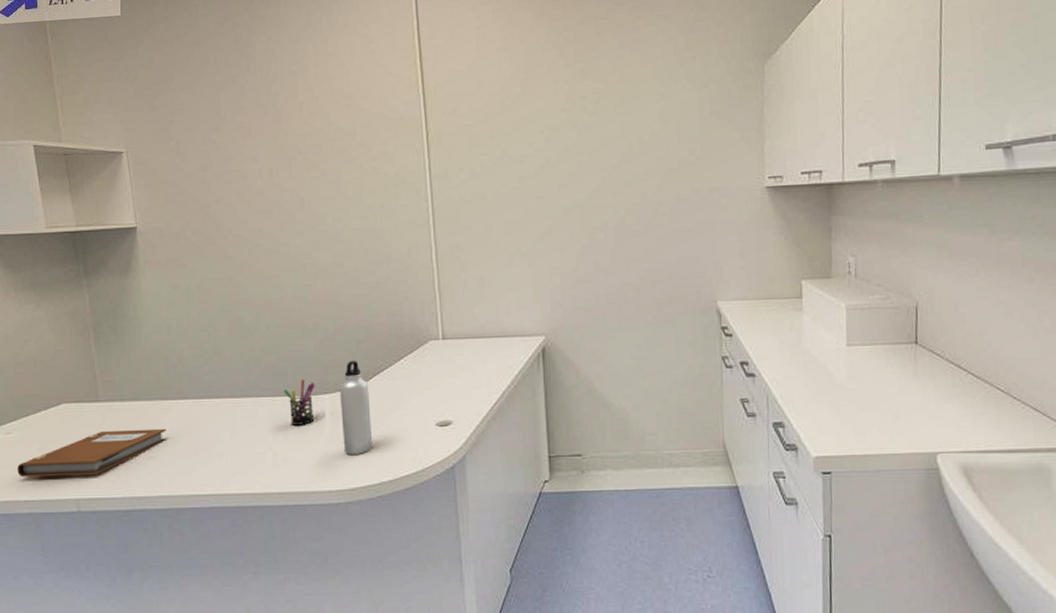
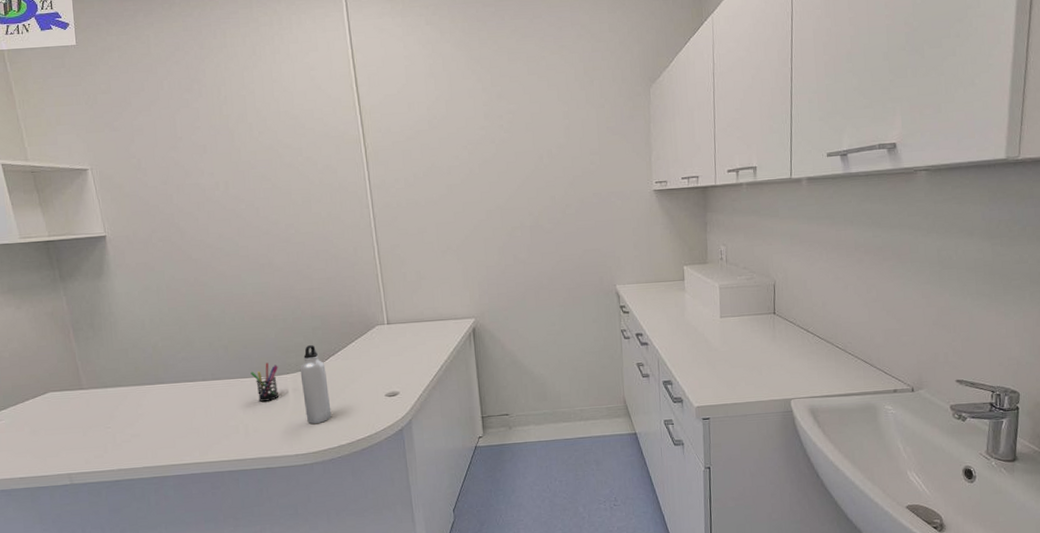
notebook: present [17,428,167,478] -> none [11,409,148,458]

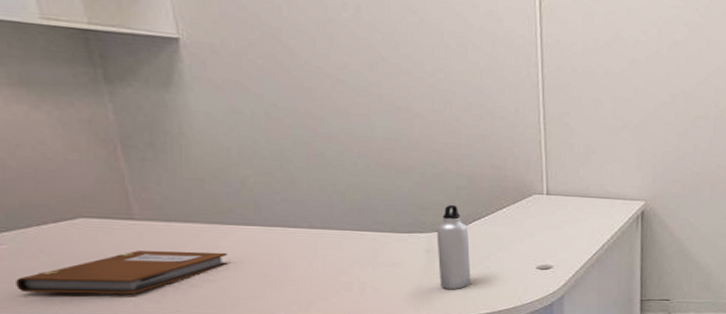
notebook: none [11,409,148,458] -> present [16,251,229,294]
pen holder: present [250,363,279,402] -> none [373,218,409,260]

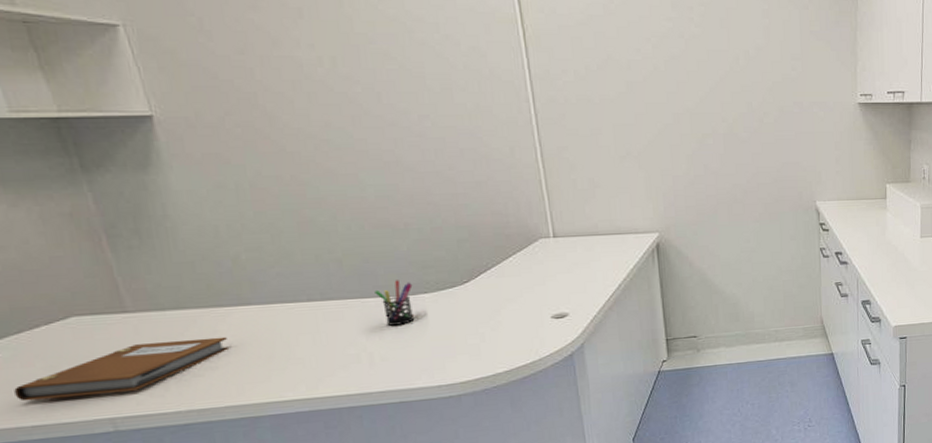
pen holder: none [373,218,409,260] -> present [374,280,415,326]
water bottle: present [436,204,471,290] -> none [441,259,484,351]

